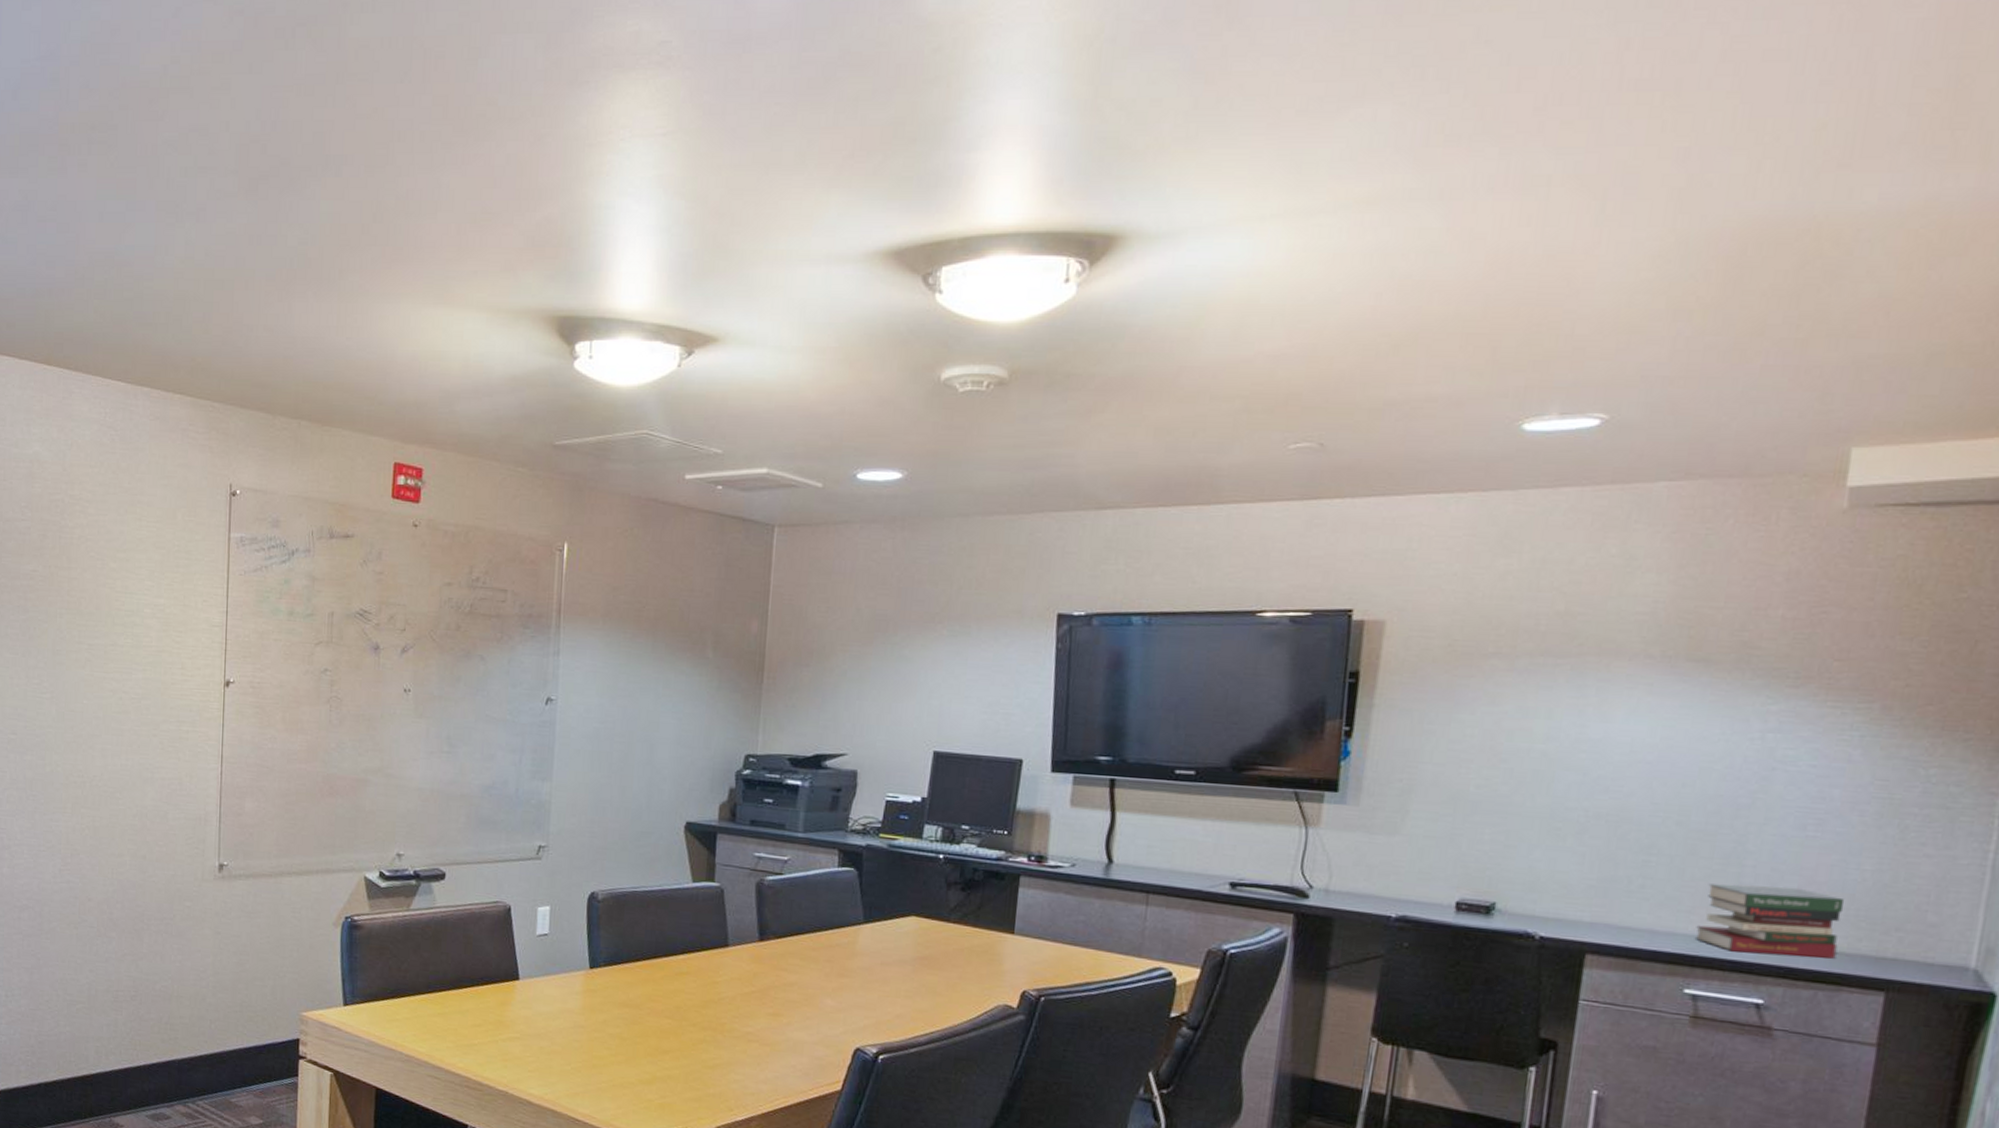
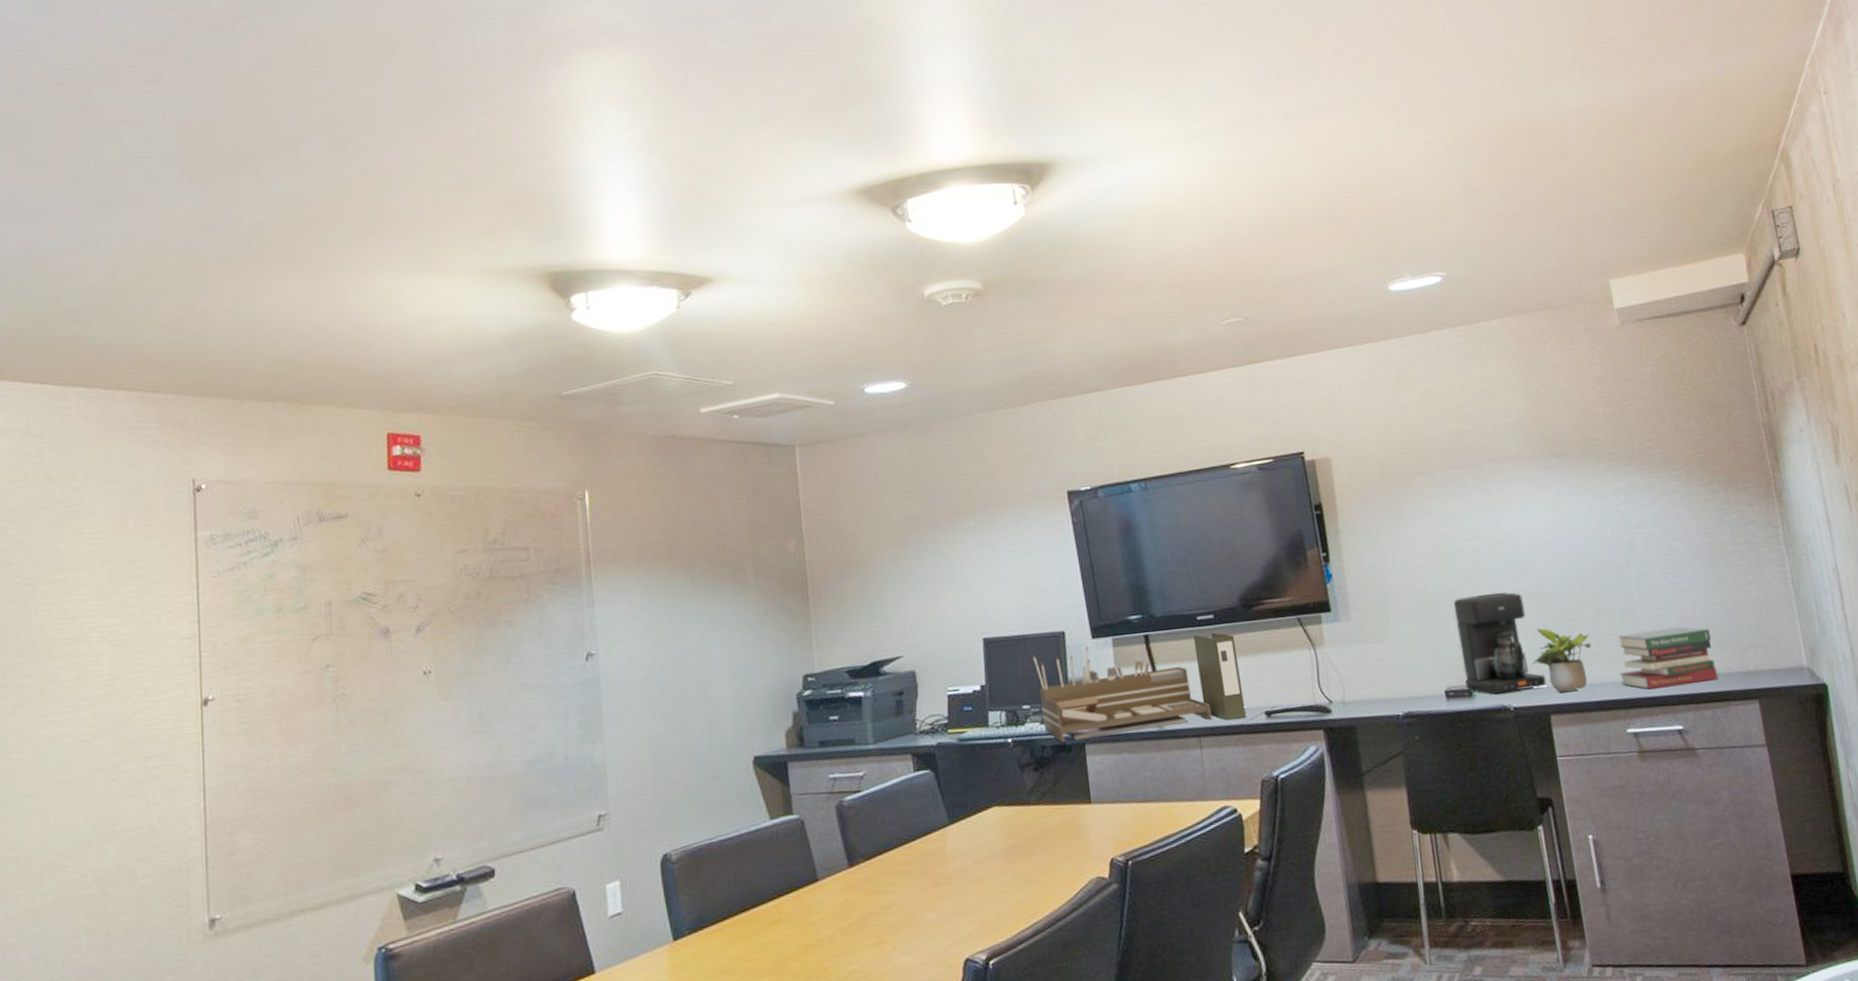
desk organizer: none [980,776,1168,879] -> present [1032,646,1212,743]
binder: none [1160,789,1214,885] -> present [1193,632,1246,721]
coffee maker: none [1485,804,1594,922] -> present [1454,592,1547,694]
potted plant: none [1578,856,1668,934] -> present [1531,628,1592,693]

